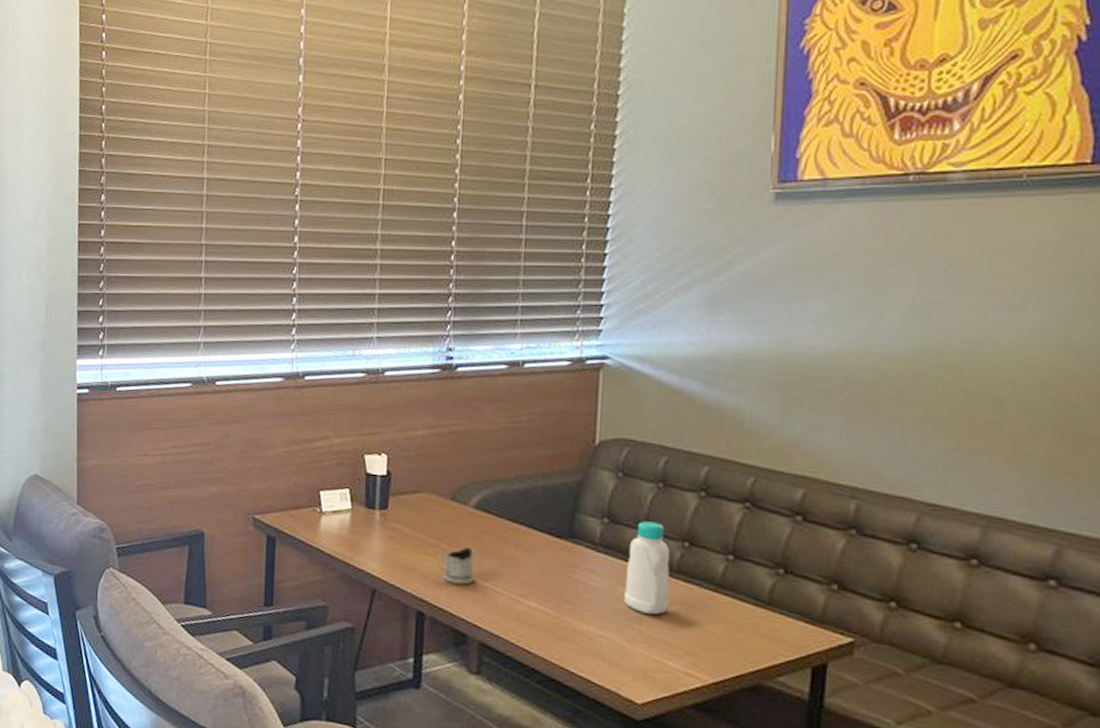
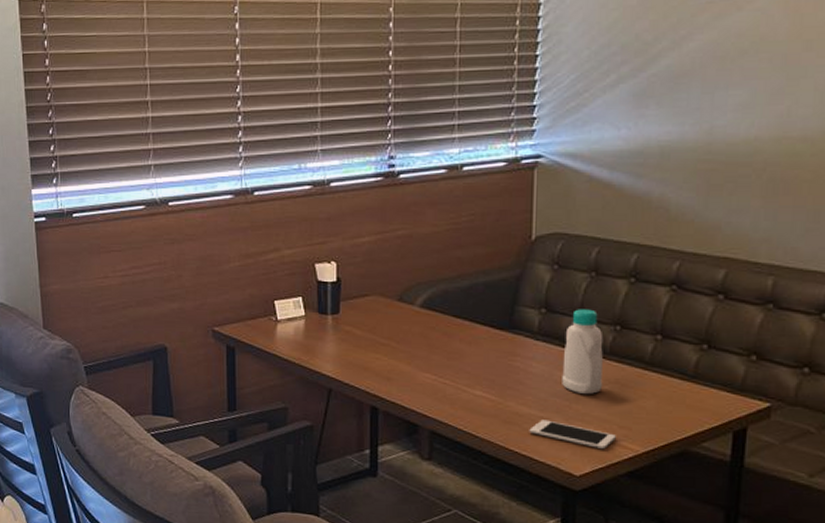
tea glass holder: present [437,546,474,585] -> none [387,343,423,379]
cell phone: none [587,639,682,677] -> present [529,420,616,450]

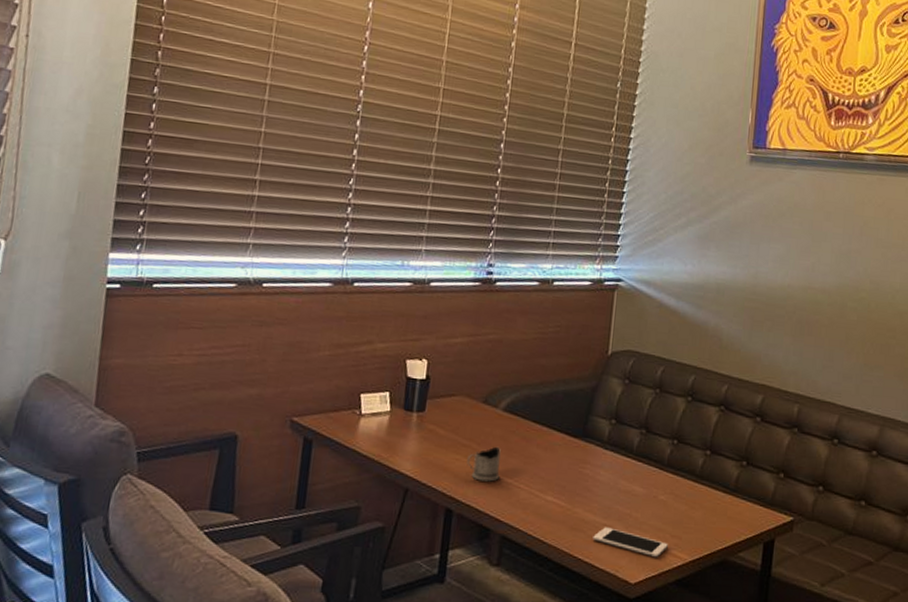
tea glass holder: none [387,343,423,379] -> present [467,446,501,482]
bottle: present [562,309,604,394] -> none [625,422,663,503]

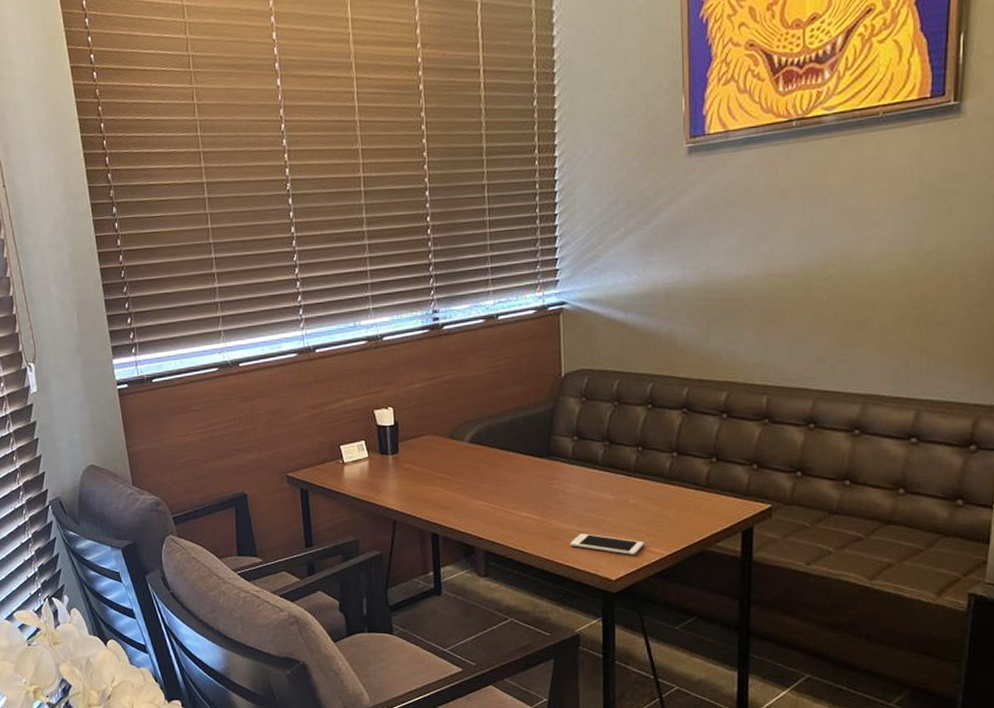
tea glass holder: present [467,446,501,482] -> none [443,475,475,507]

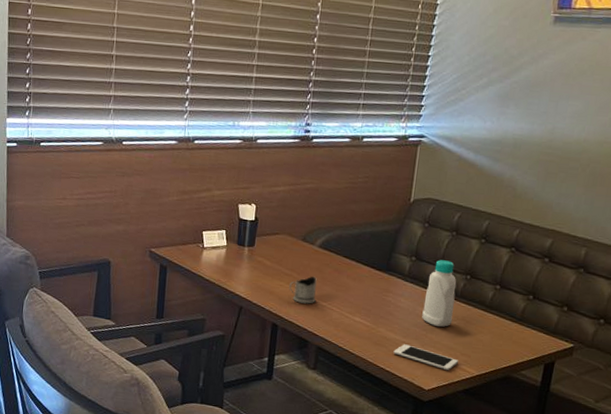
tea glass holder: none [443,475,475,507] -> present [289,276,317,304]
bottle: none [595,434,631,508] -> present [422,260,457,327]

